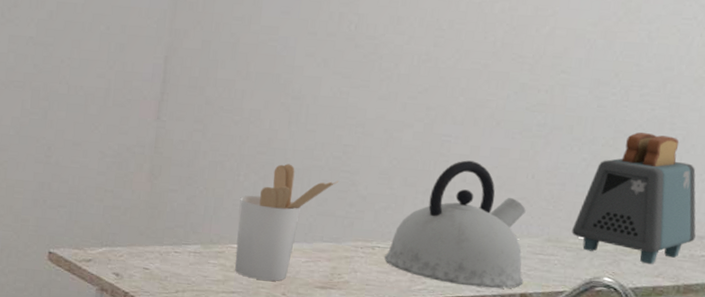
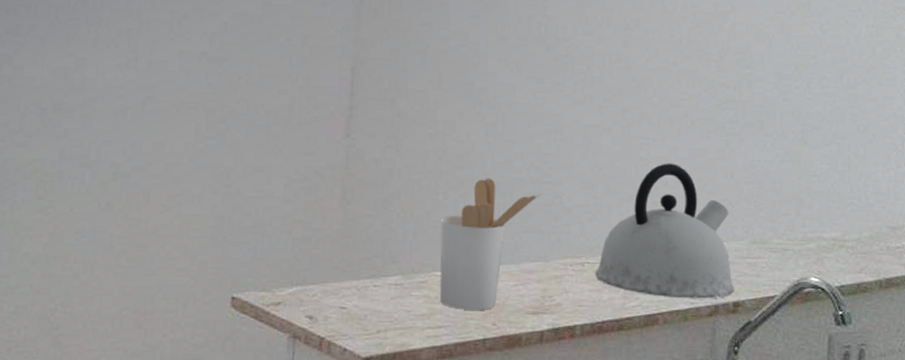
toaster: present [572,132,696,265] -> none [775,124,889,261]

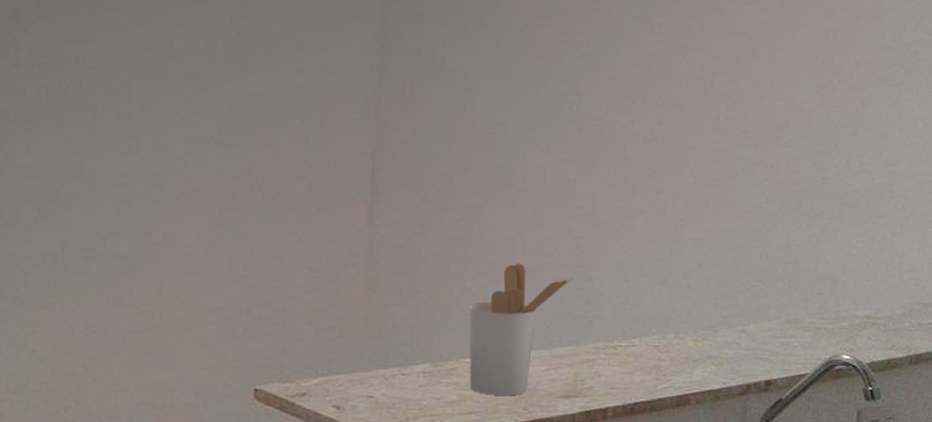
kettle: present [595,163,735,299] -> none [628,244,767,379]

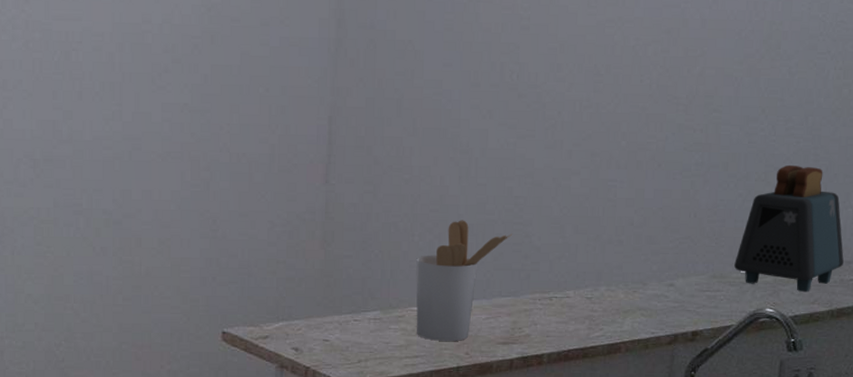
toaster: none [808,202,922,338] -> present [734,164,844,293]

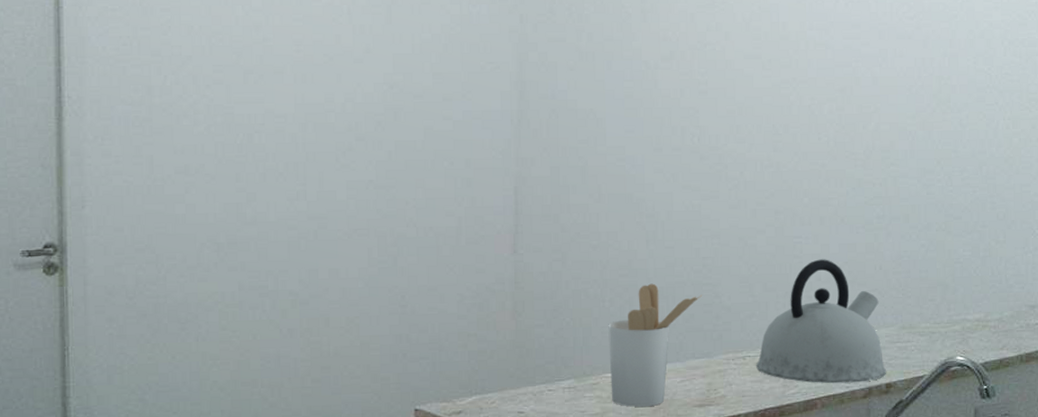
kettle: none [562,204,694,329] -> present [756,259,887,384]
toaster: present [734,164,844,293] -> none [922,213,1028,339]

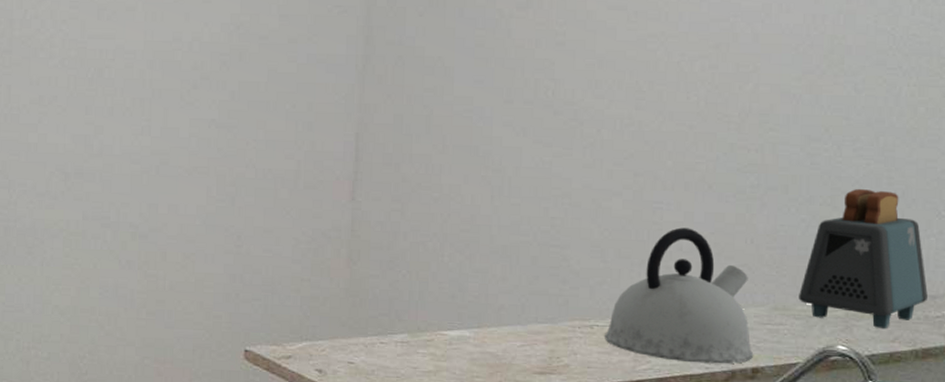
utensil holder: present [608,283,702,407] -> none [445,241,548,369]
toaster: none [922,213,1028,339] -> present [799,188,928,330]

